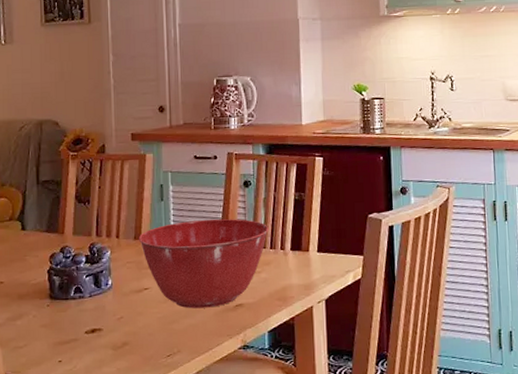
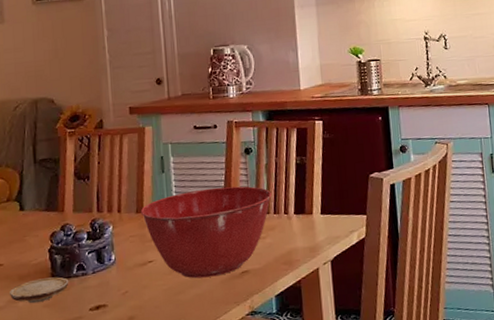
wood slice: none [9,298,66,323] -> present [10,277,69,304]

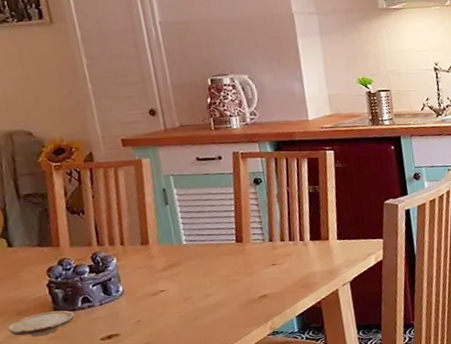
mixing bowl: present [140,186,272,279] -> none [145,215,286,305]

